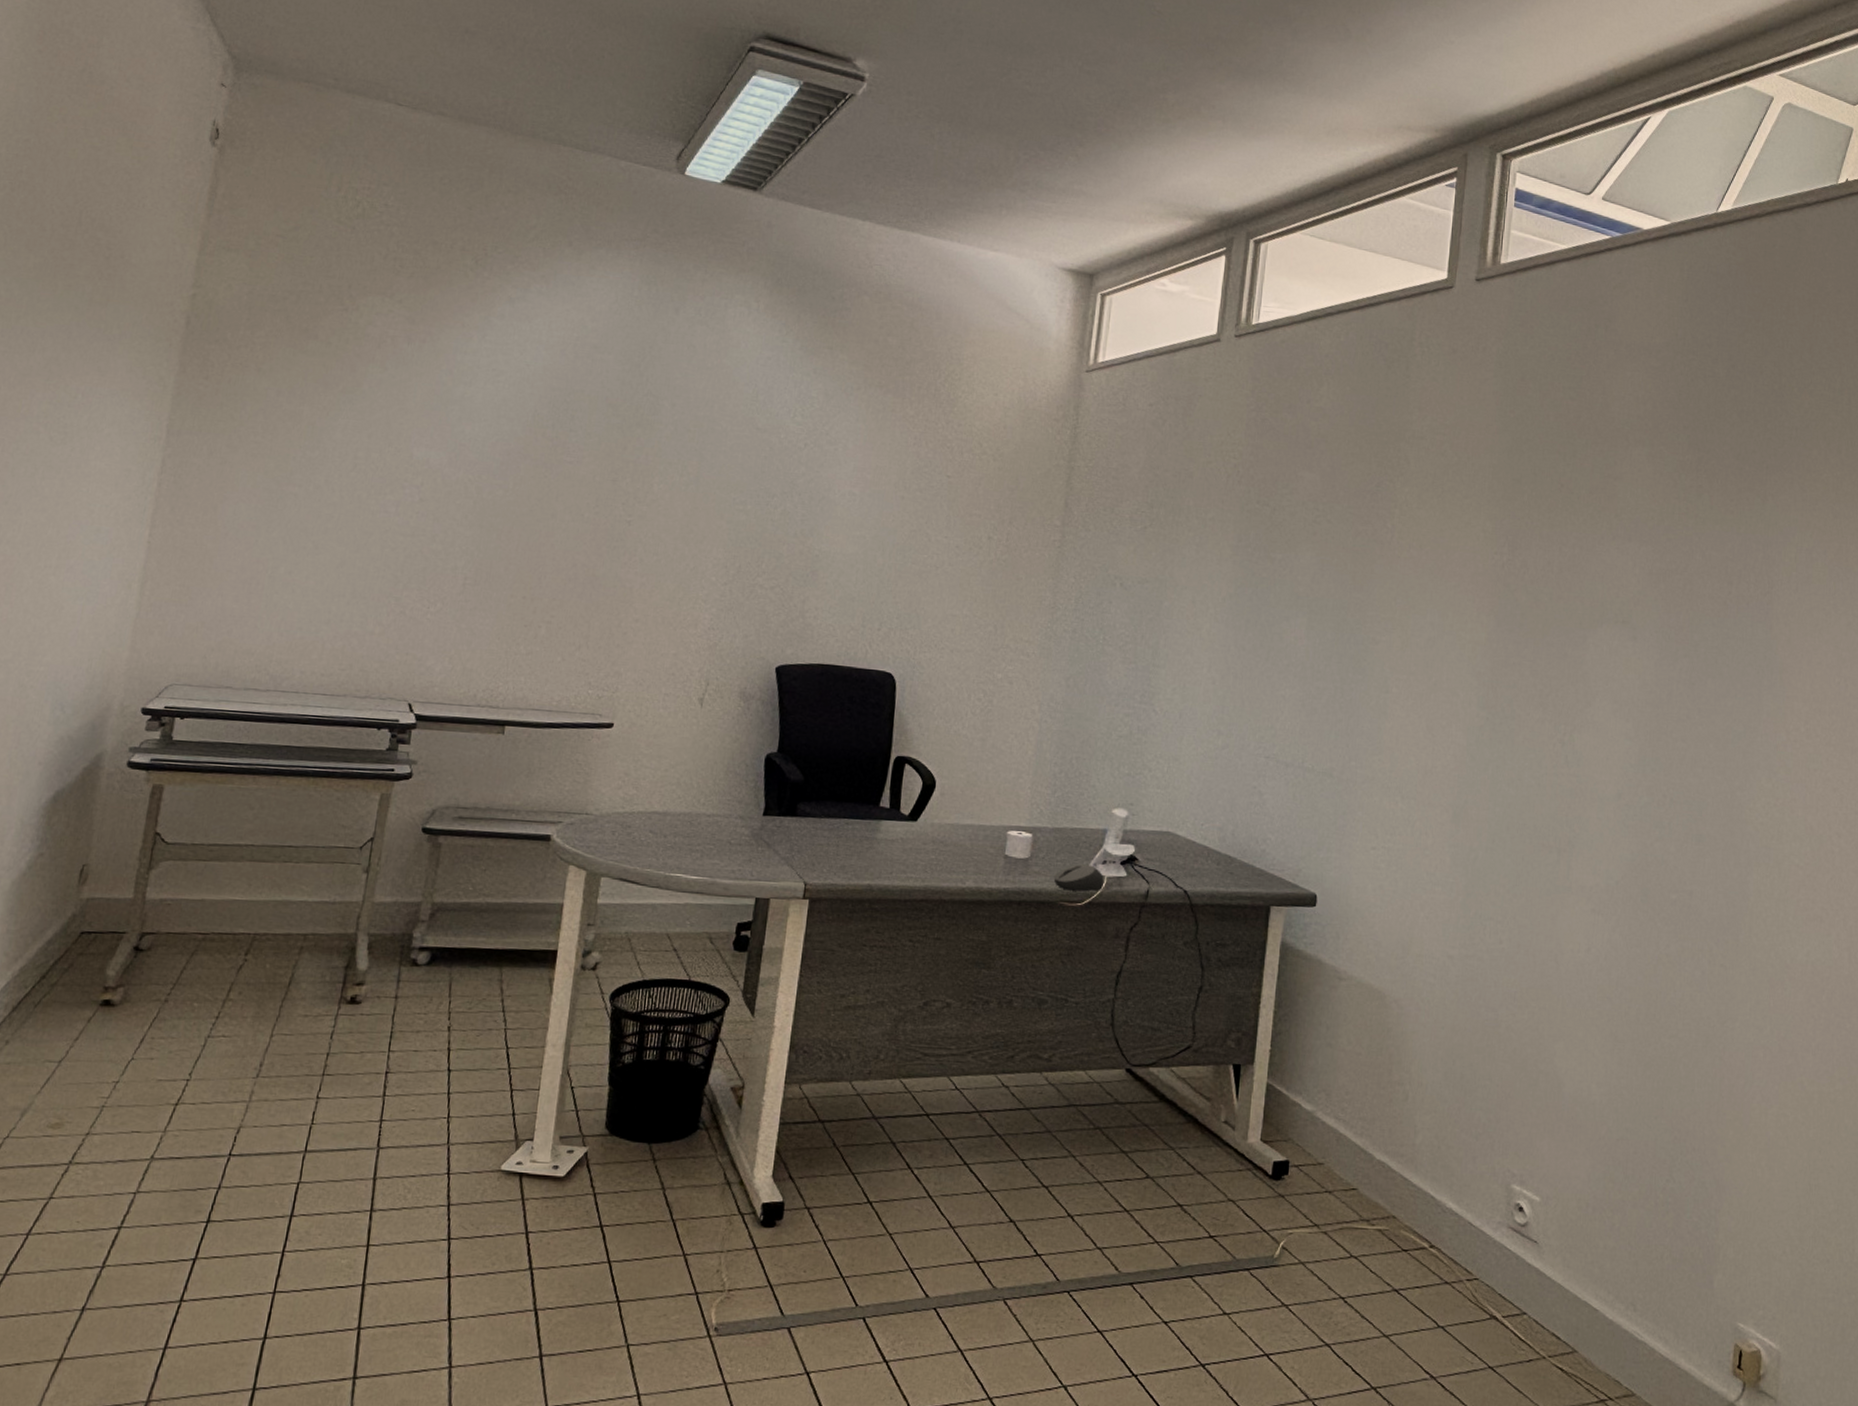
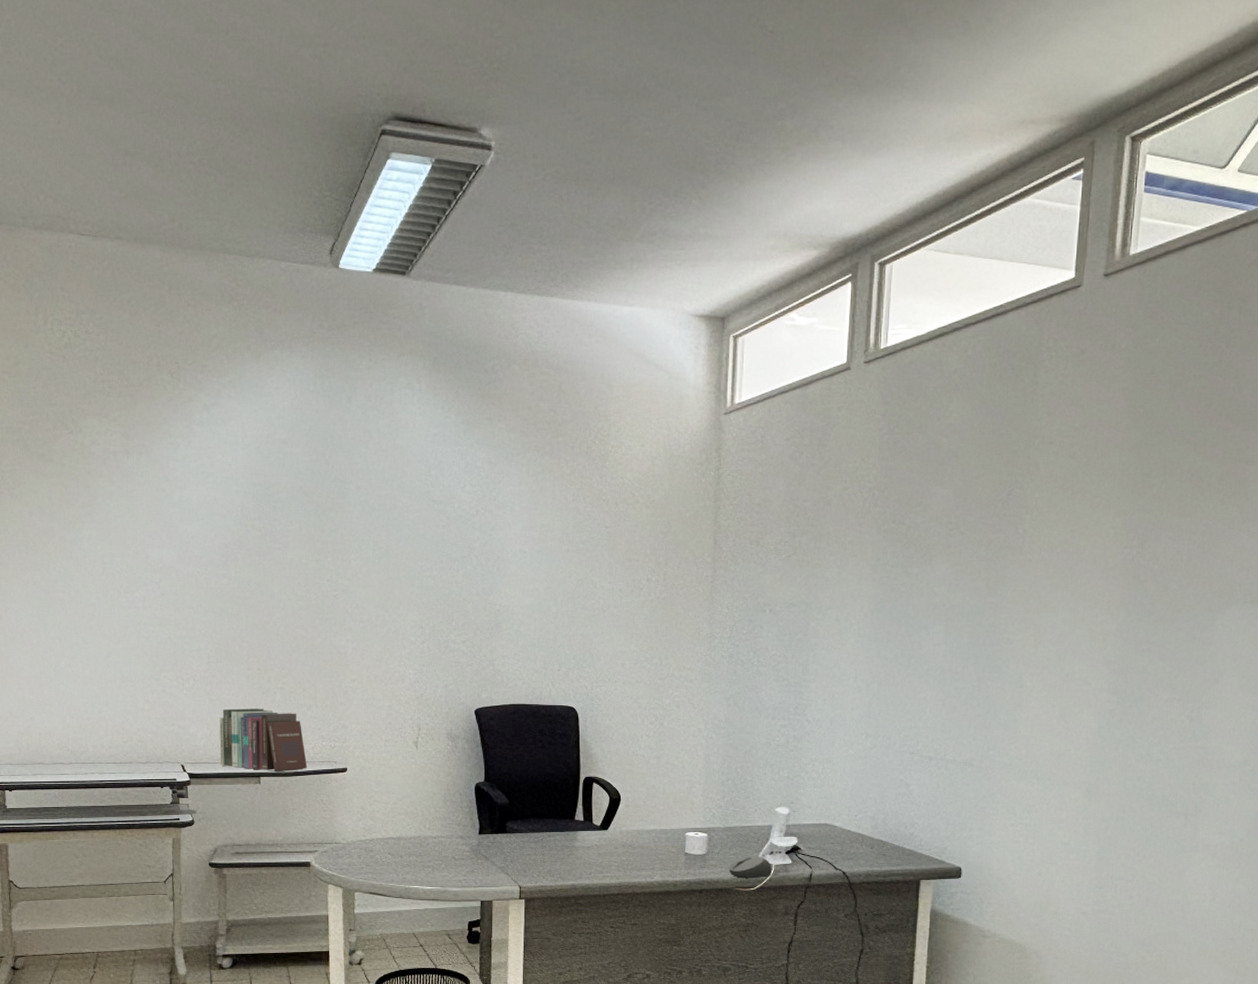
books: none [457,640,566,722] -> present [219,708,307,773]

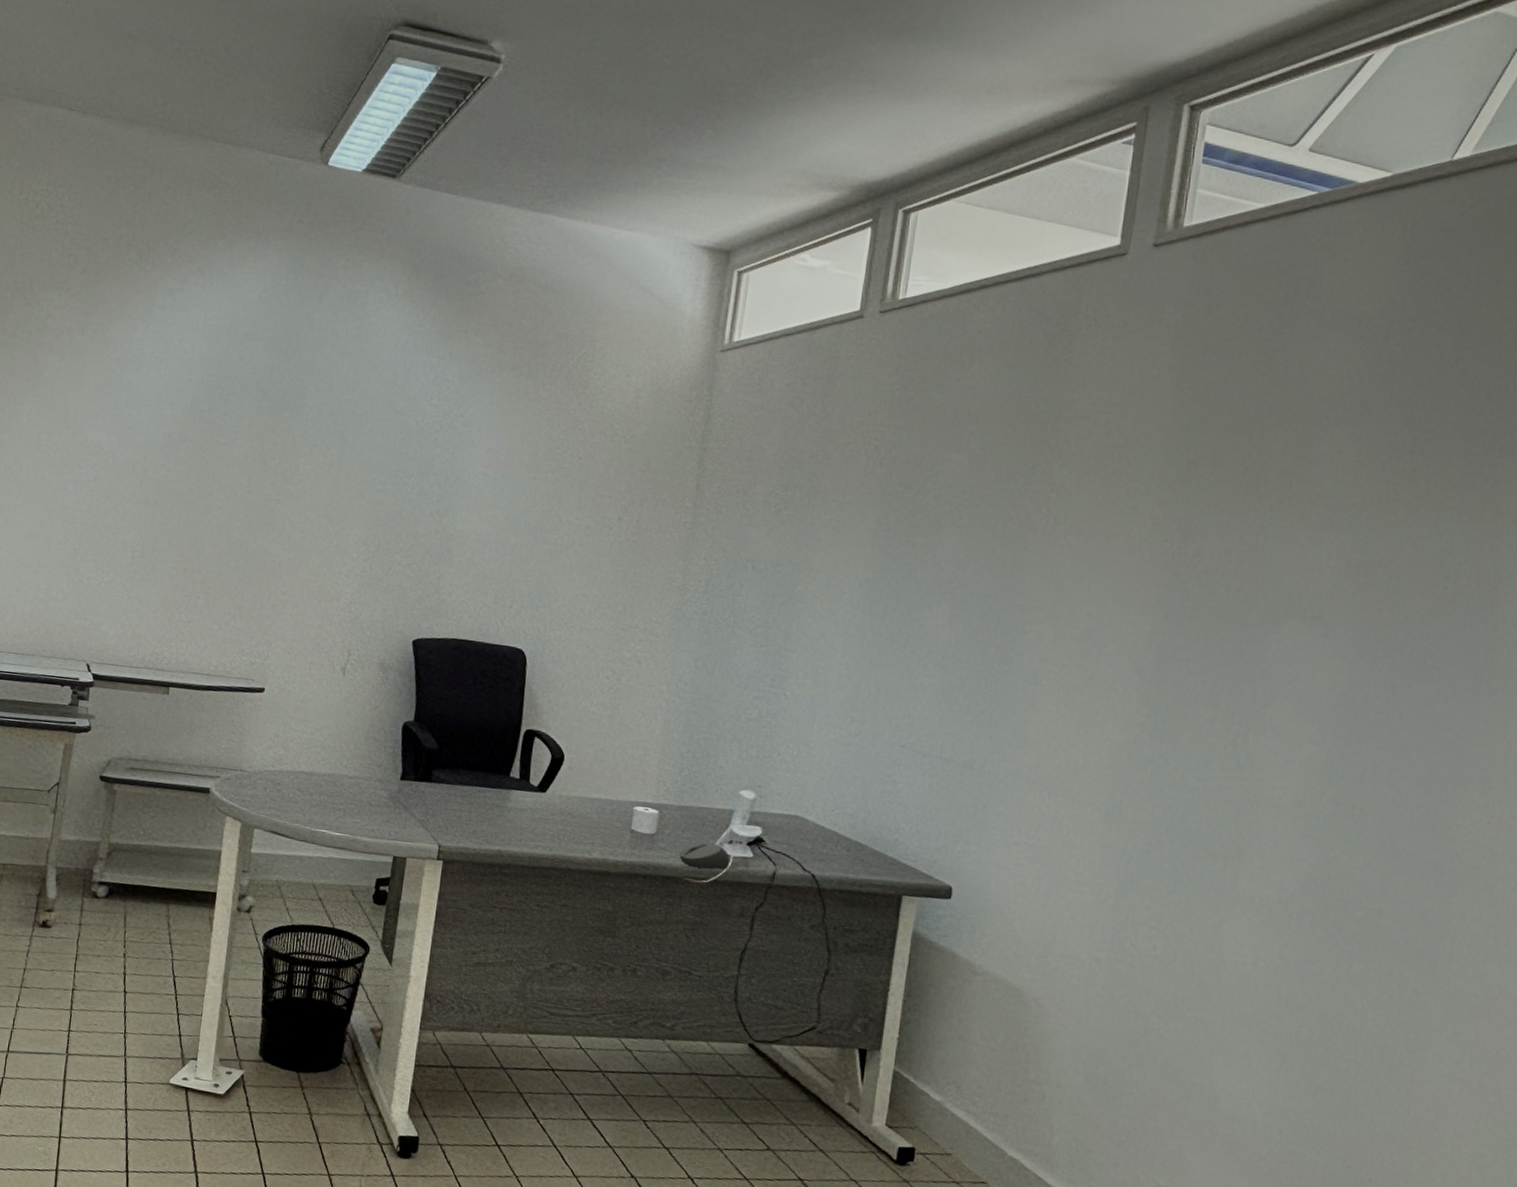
books: present [219,708,307,773] -> none [128,608,223,685]

